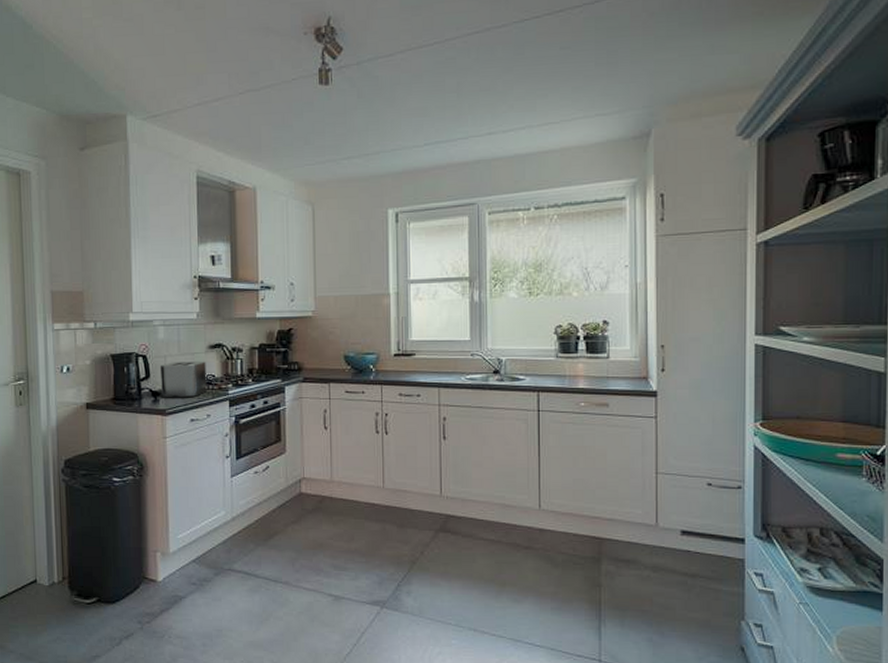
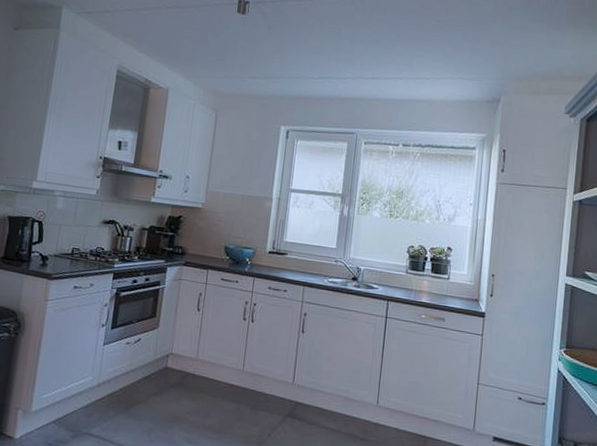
toaster: present [159,361,207,398] -> none [50,231,98,267]

